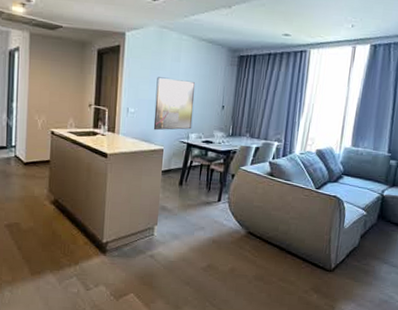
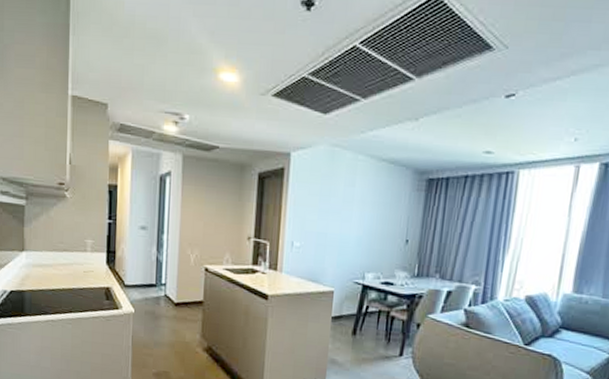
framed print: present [153,77,195,131] -> none [322,205,373,269]

